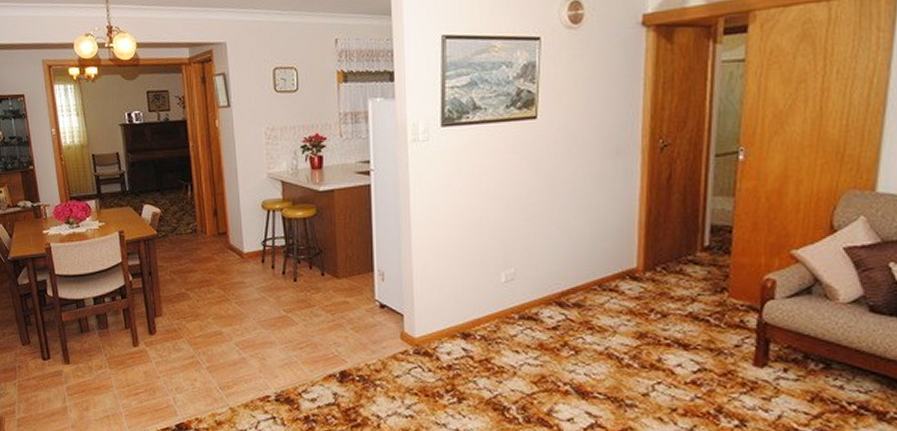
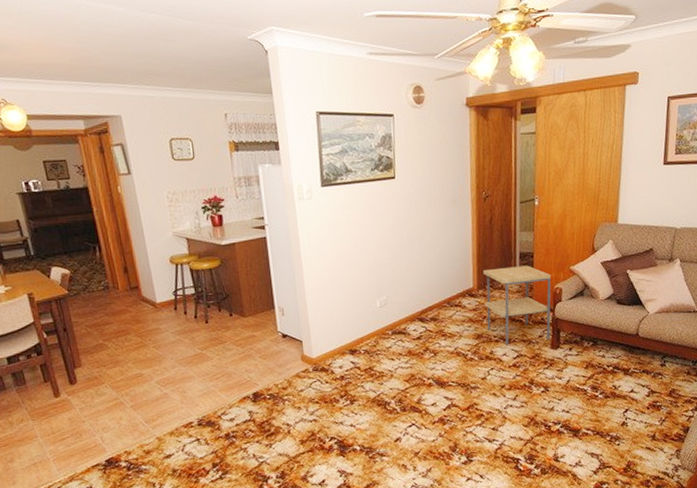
side table: none [652,243,760,353] -> present [482,265,552,345]

